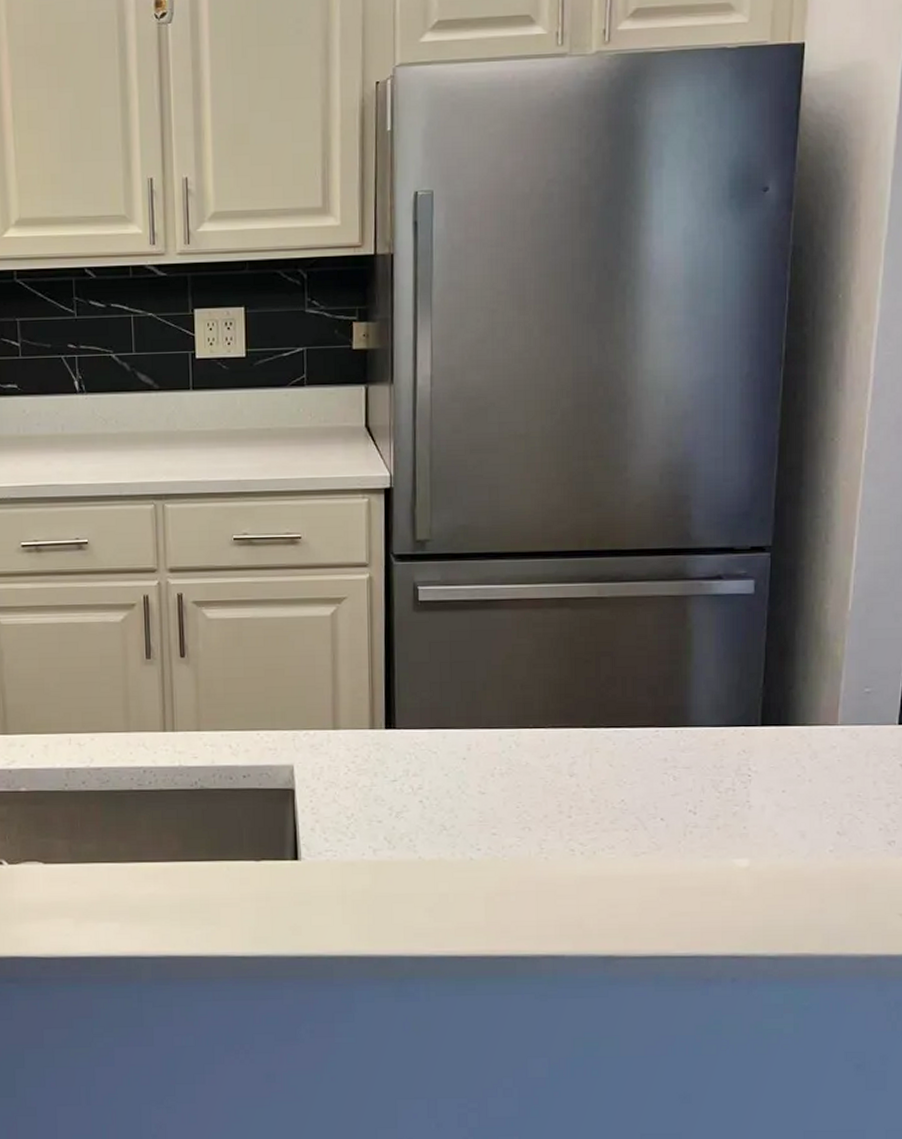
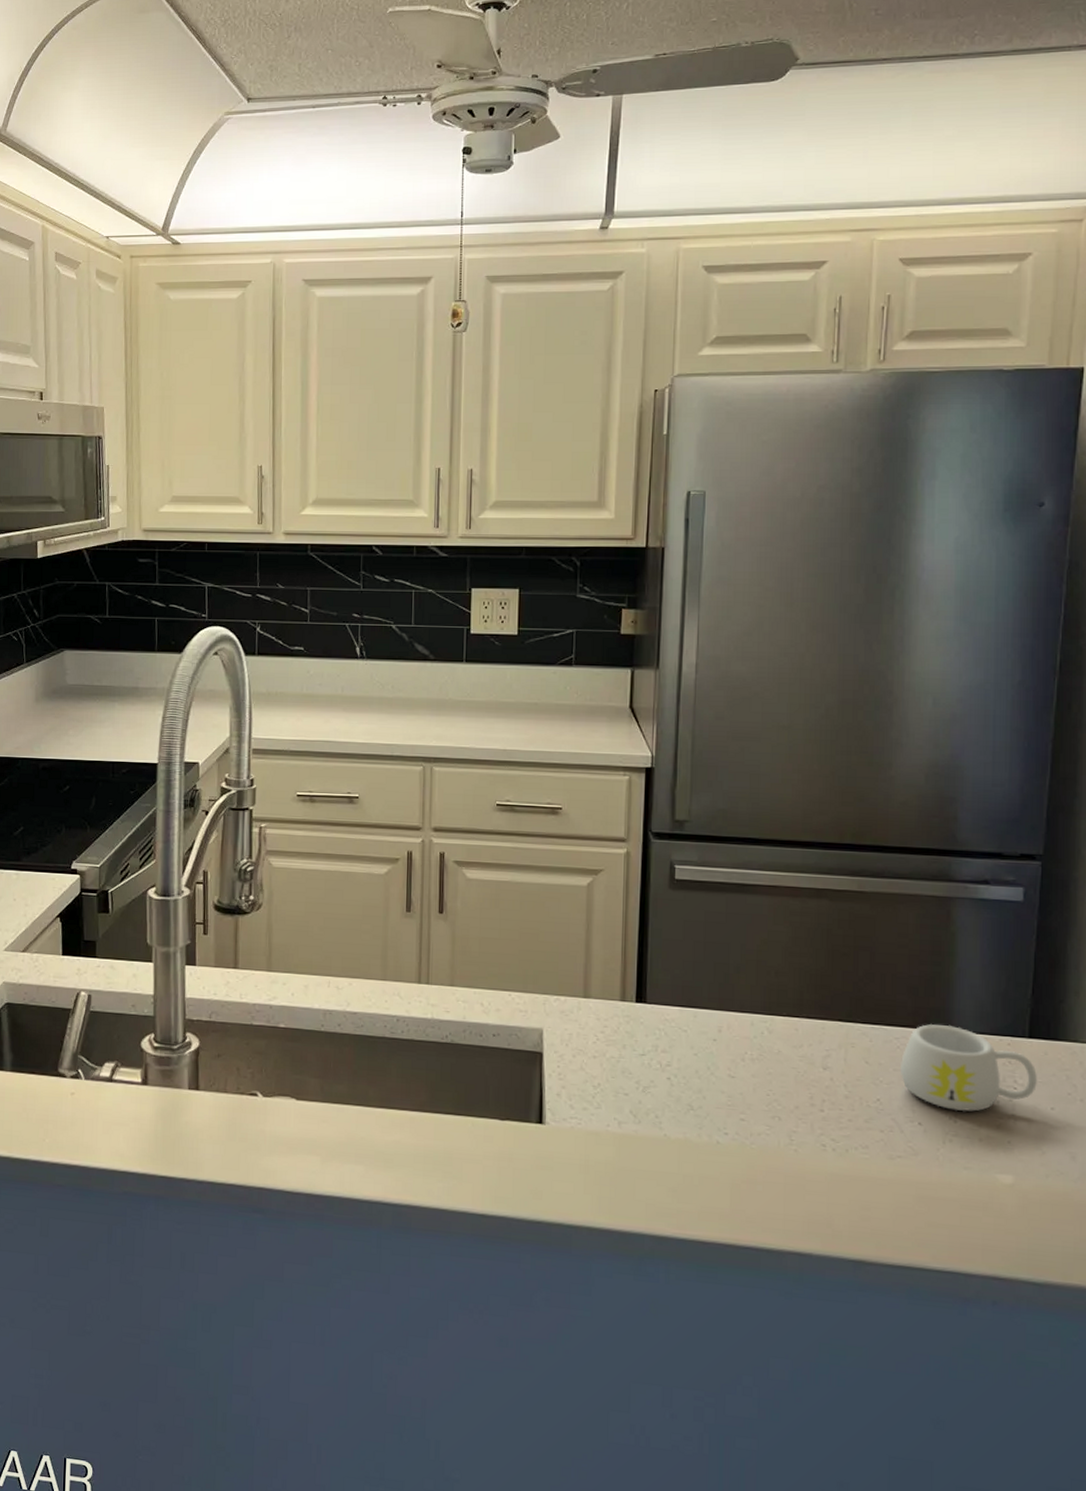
mug: none [642,722,769,804] -> present [899,1024,1037,1112]

